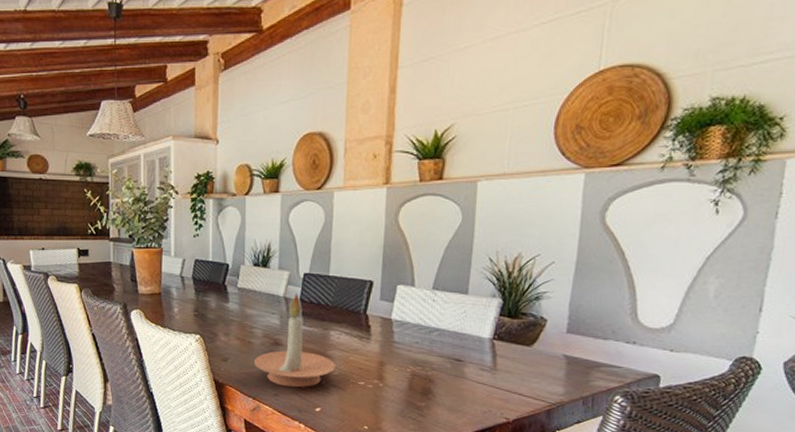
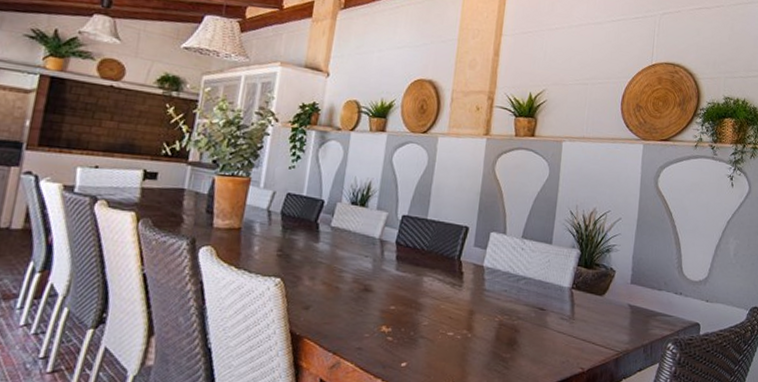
candle holder: present [254,293,335,388] -> none [339,235,426,340]

